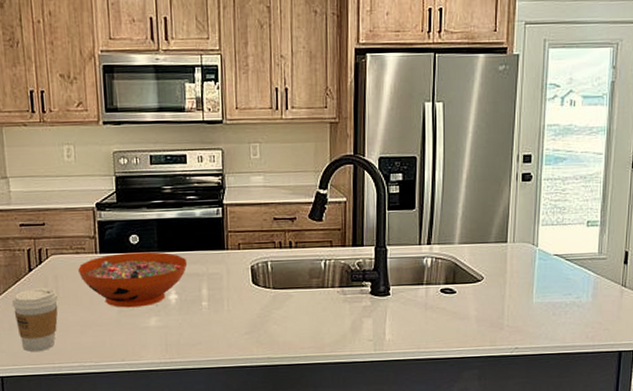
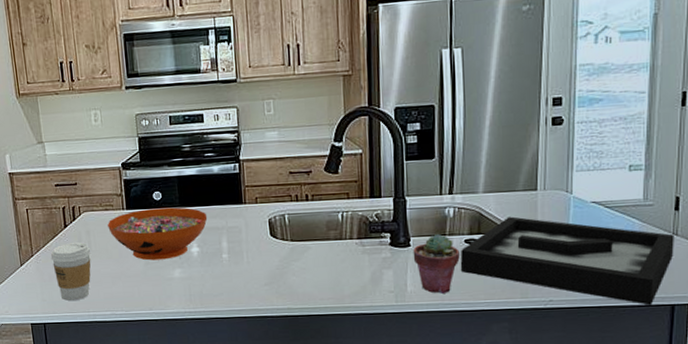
potted succulent: none [392,284,436,342] -> present [413,234,460,294]
decorative tray: none [436,267,623,352] -> present [460,216,674,305]

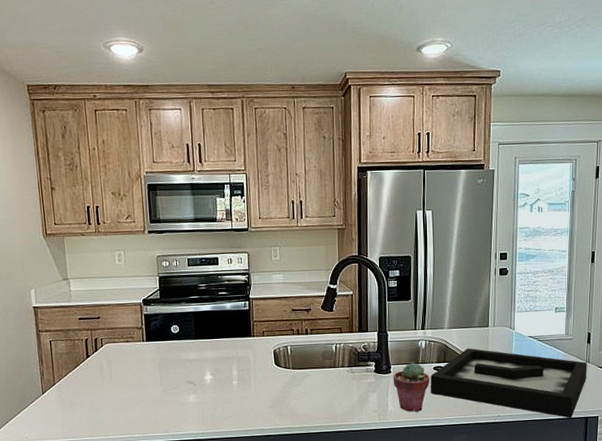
coffee cup: present [50,242,91,301] -> none [72,371,112,426]
decorative bowl: present [108,207,208,261] -> none [128,339,220,388]

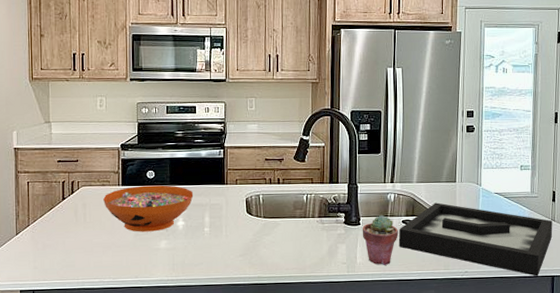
decorative bowl: none [128,339,220,388] -> present [103,185,194,232]

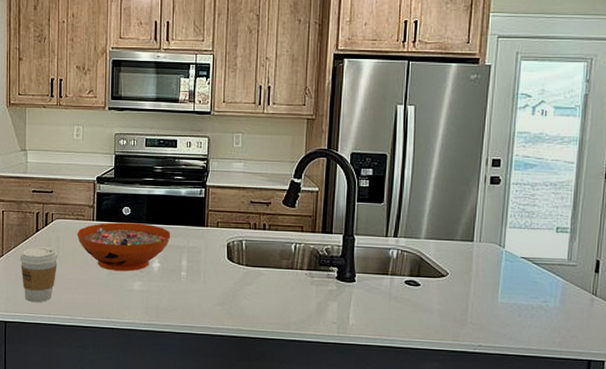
coffee cup: none [46,214,86,268] -> present [19,247,59,302]
potted succulent: present [362,215,398,265] -> none [357,273,400,329]
decorative tray: present [398,202,553,276] -> none [399,263,594,359]

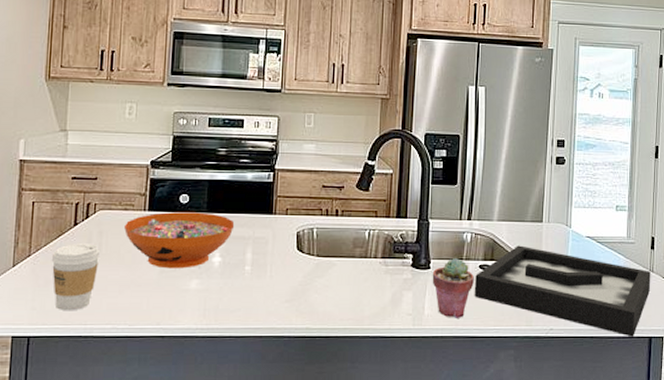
potted succulent: none [357,273,400,329] -> present [432,258,474,318]
decorative tray: none [399,263,594,359] -> present [474,245,651,337]

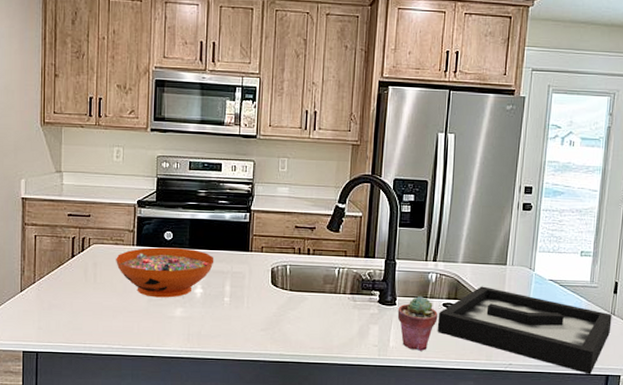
coffee cup: present [51,244,100,310] -> none [53,273,96,331]

